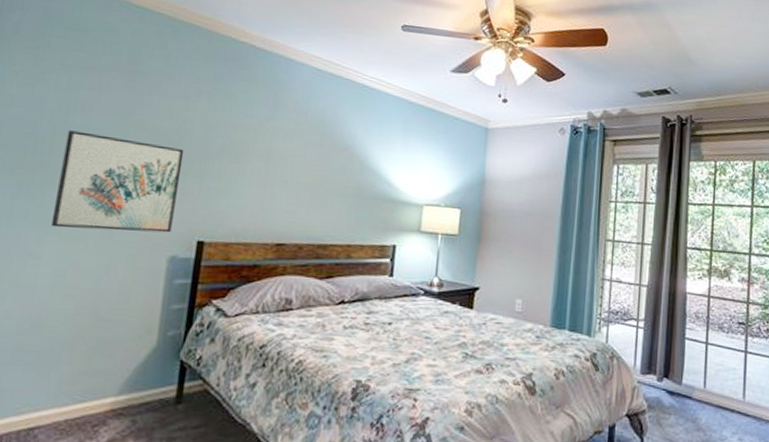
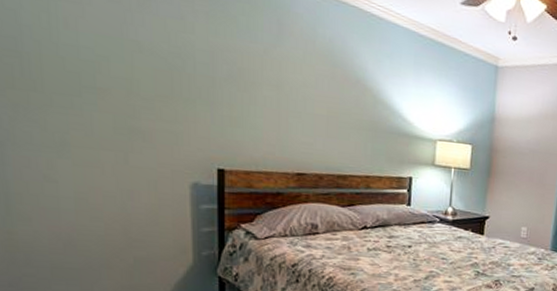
wall art: present [50,130,184,233] -> none [55,49,190,160]

